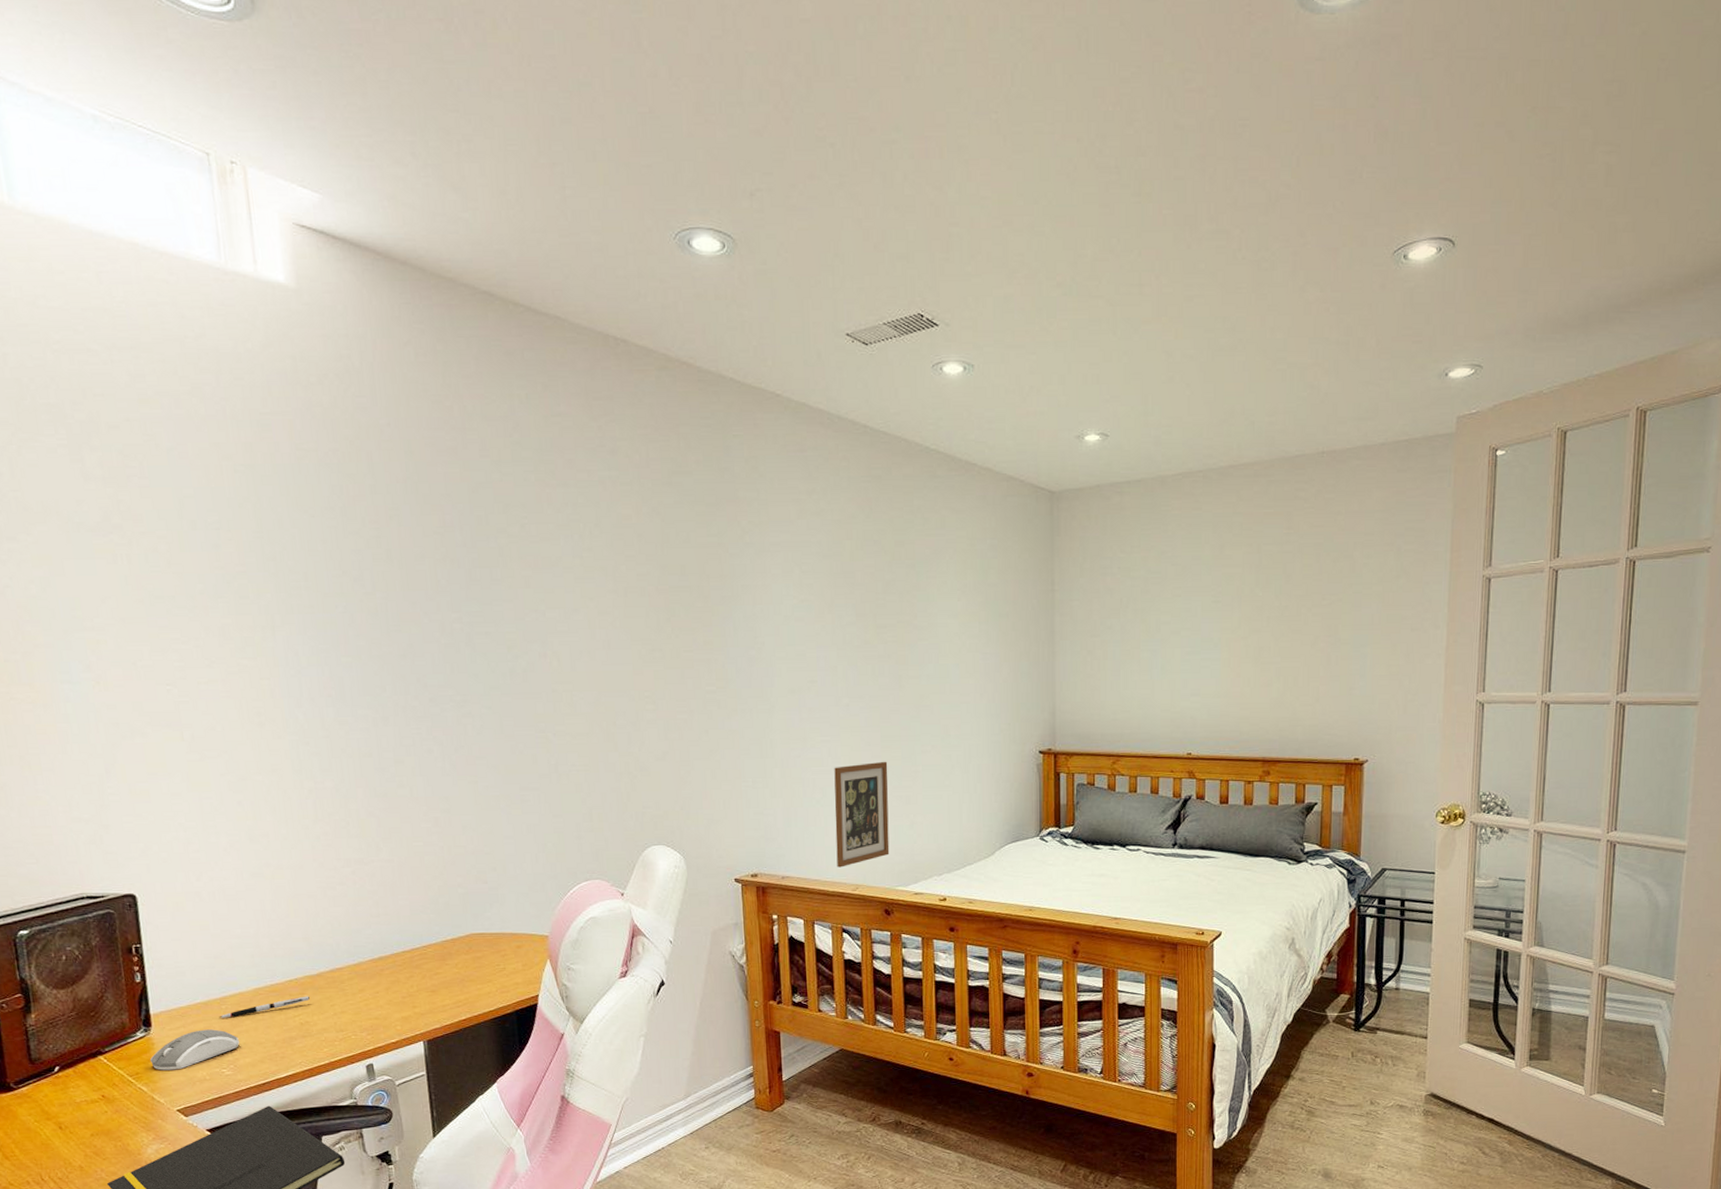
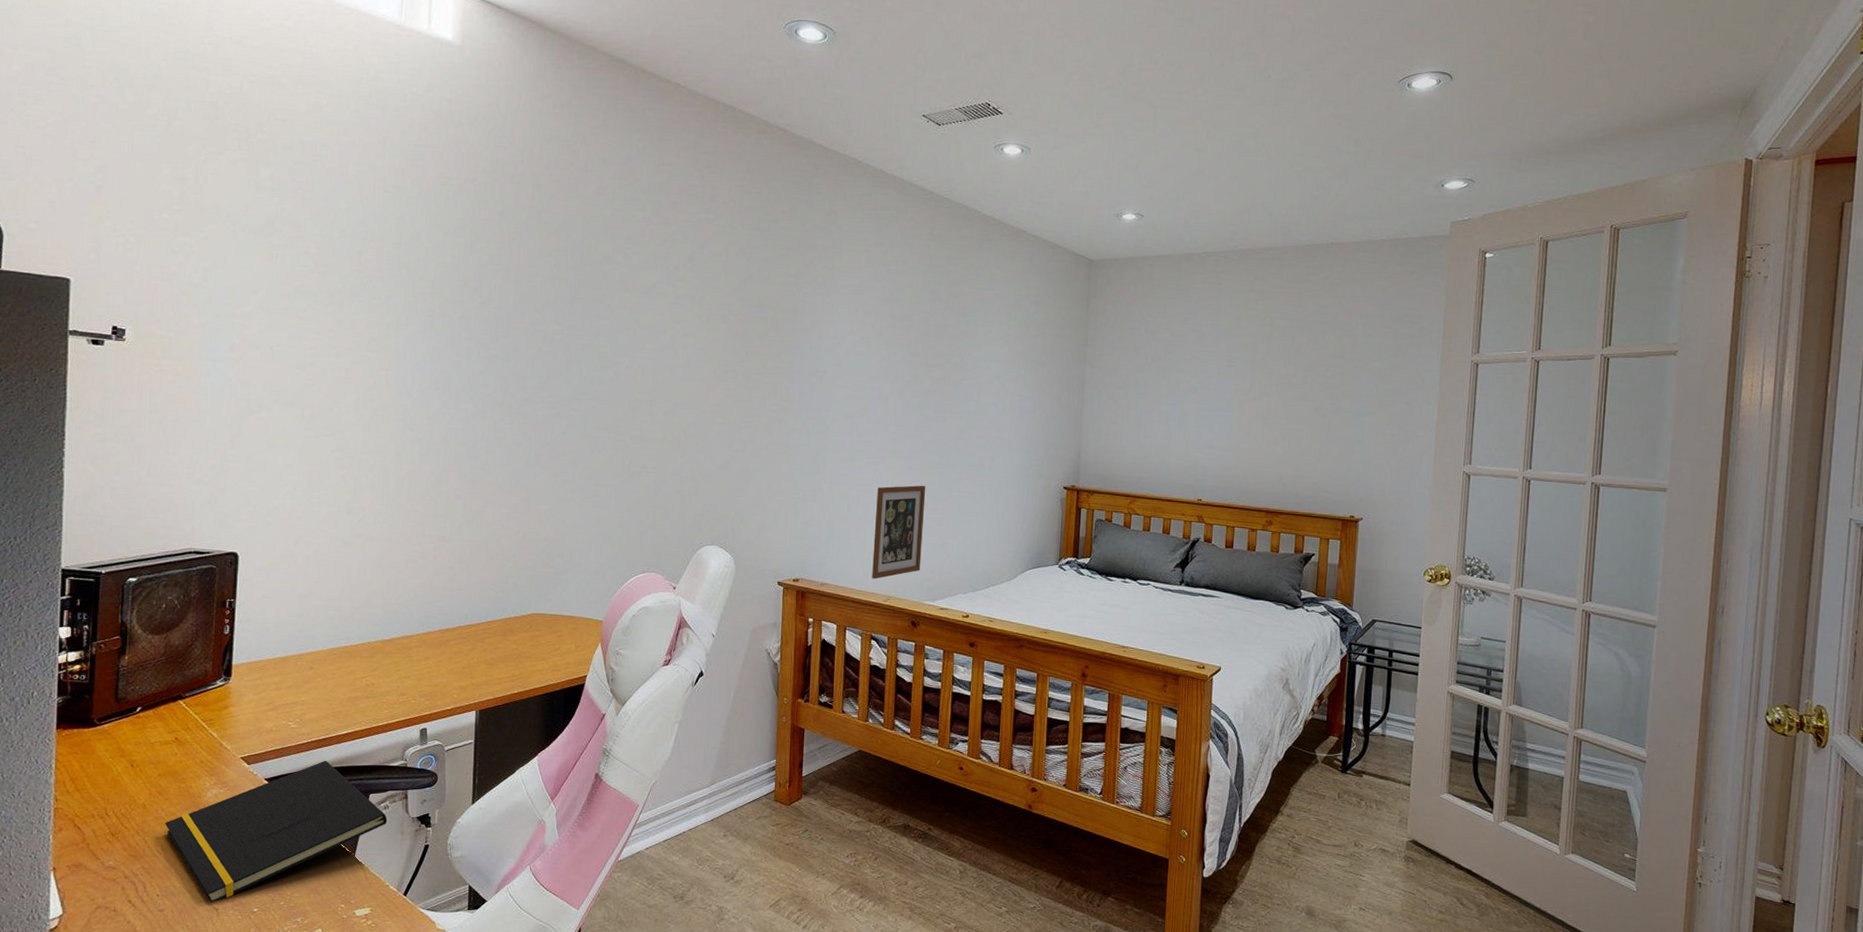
computer mouse: present [150,1029,239,1071] -> none [225,683,308,719]
pen: present [218,996,310,1018] -> none [293,659,378,674]

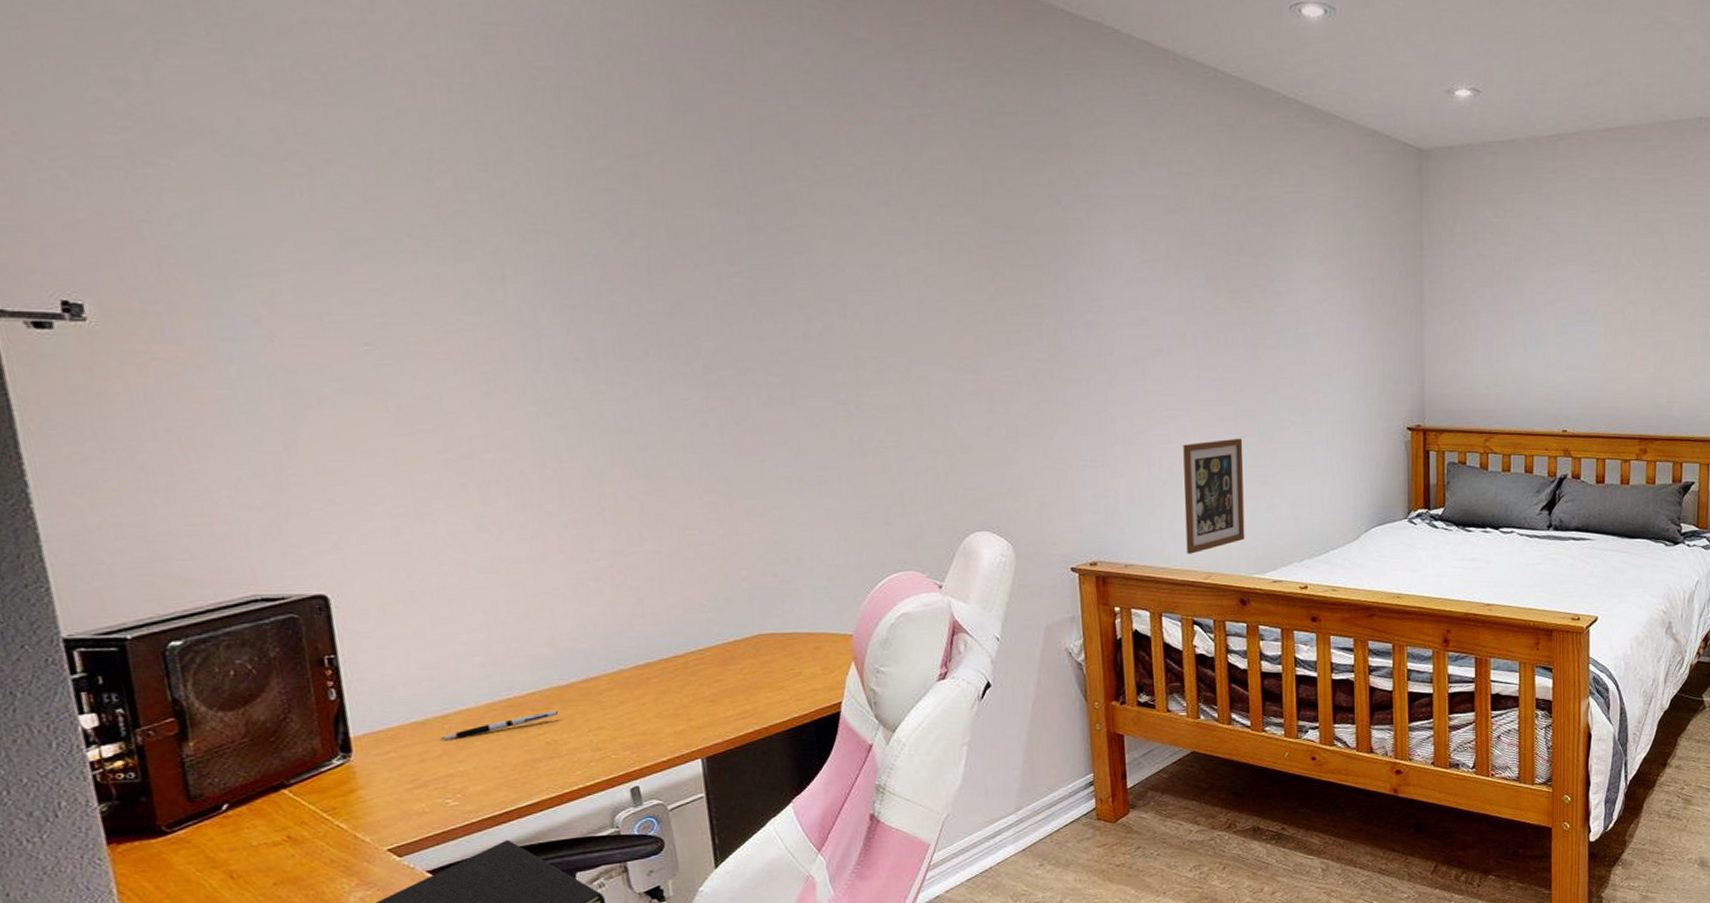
pen: none [293,659,378,674] -> present [440,710,558,740]

